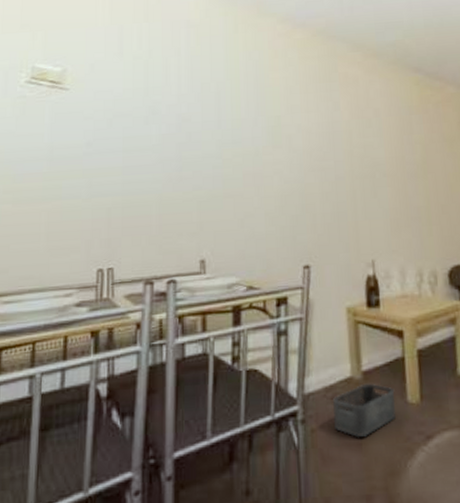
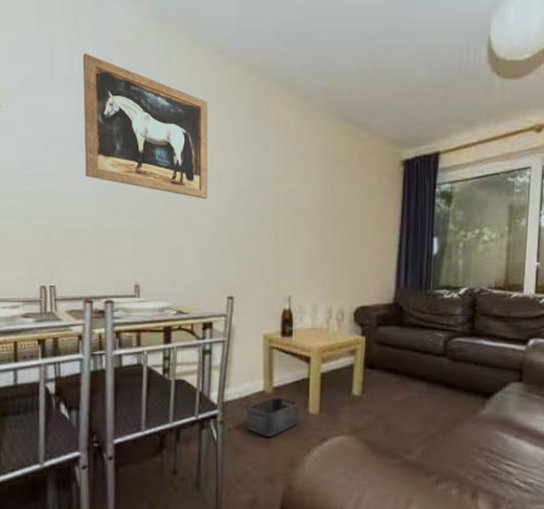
wall art: none [150,33,278,163] -> present [82,53,209,200]

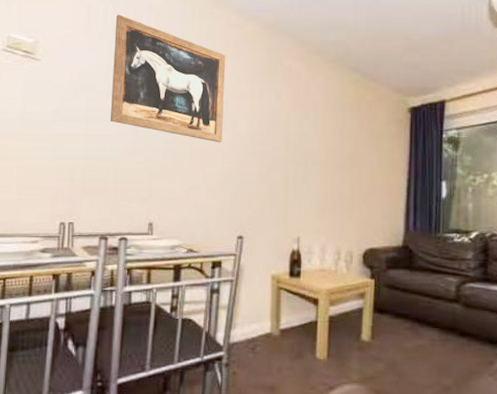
storage bin: present [246,396,299,437] -> none [252,339,306,383]

